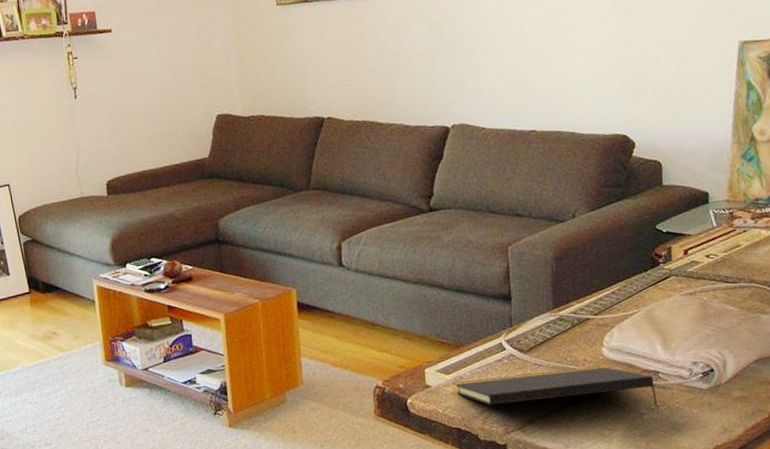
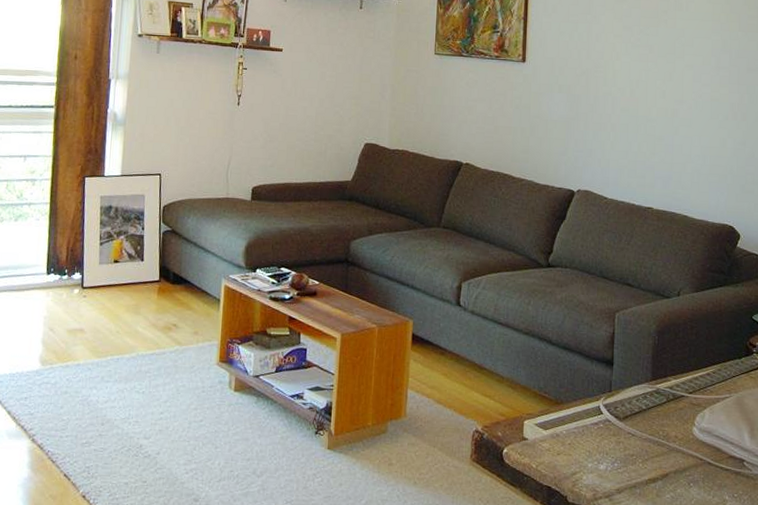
notepad: present [452,365,659,408] -> none [549,439,742,497]

